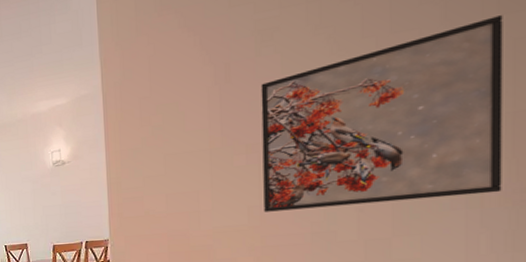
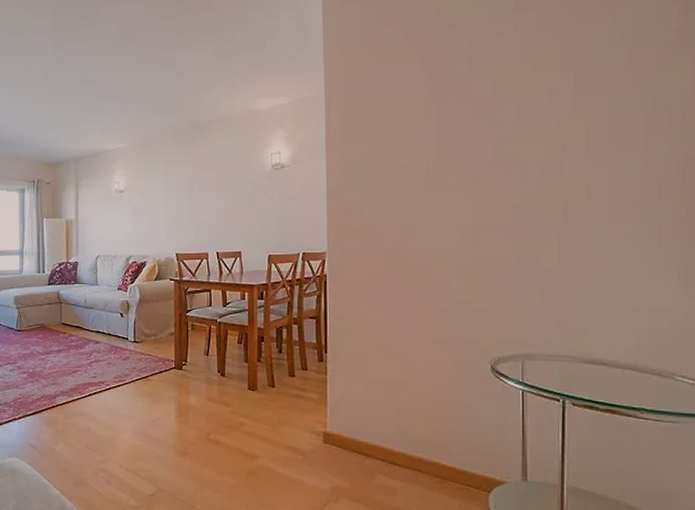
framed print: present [261,15,503,212] -> none [474,67,675,234]

